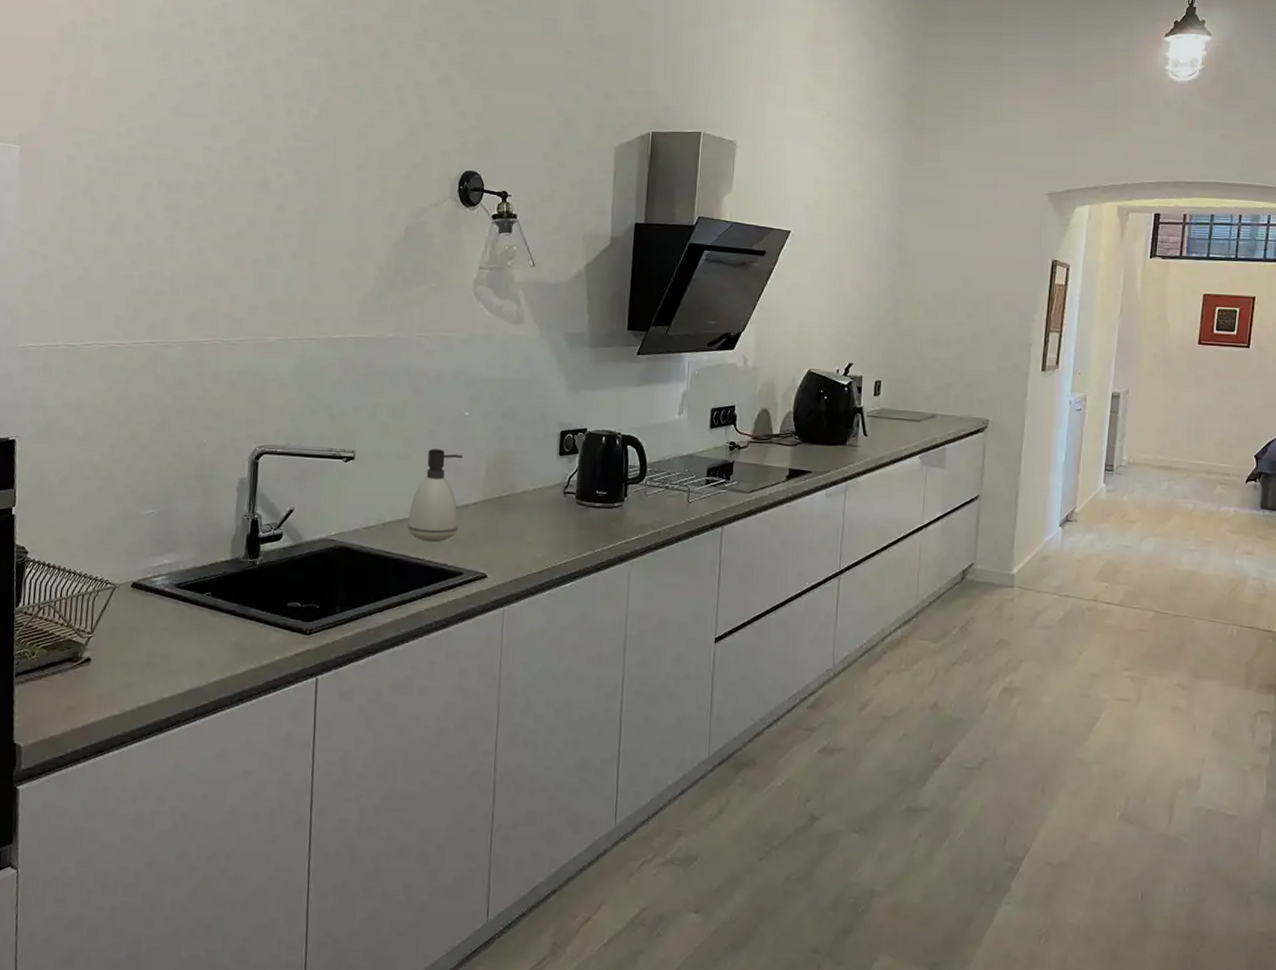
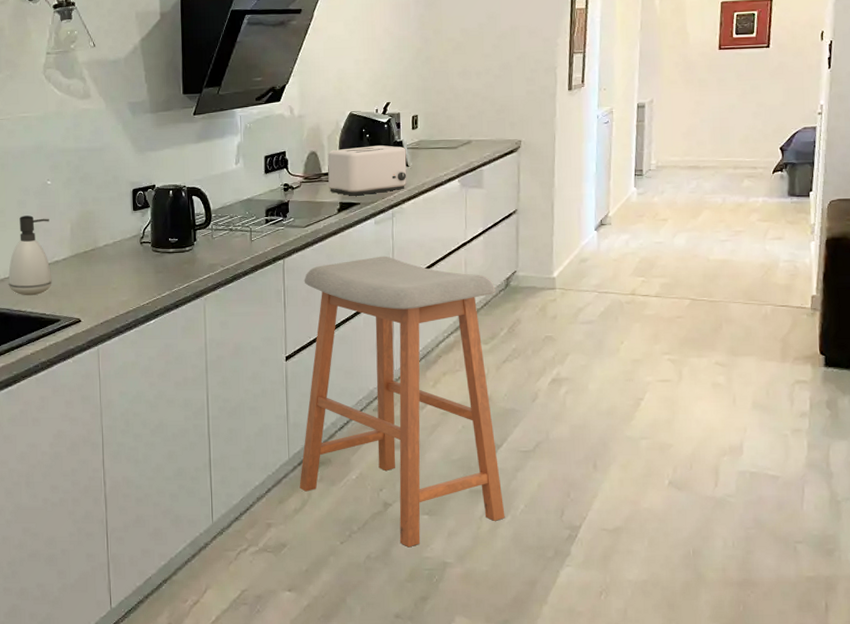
stool: none [717,533,950,870] -> present [299,256,505,548]
toaster: none [779,409,866,463] -> present [327,145,407,196]

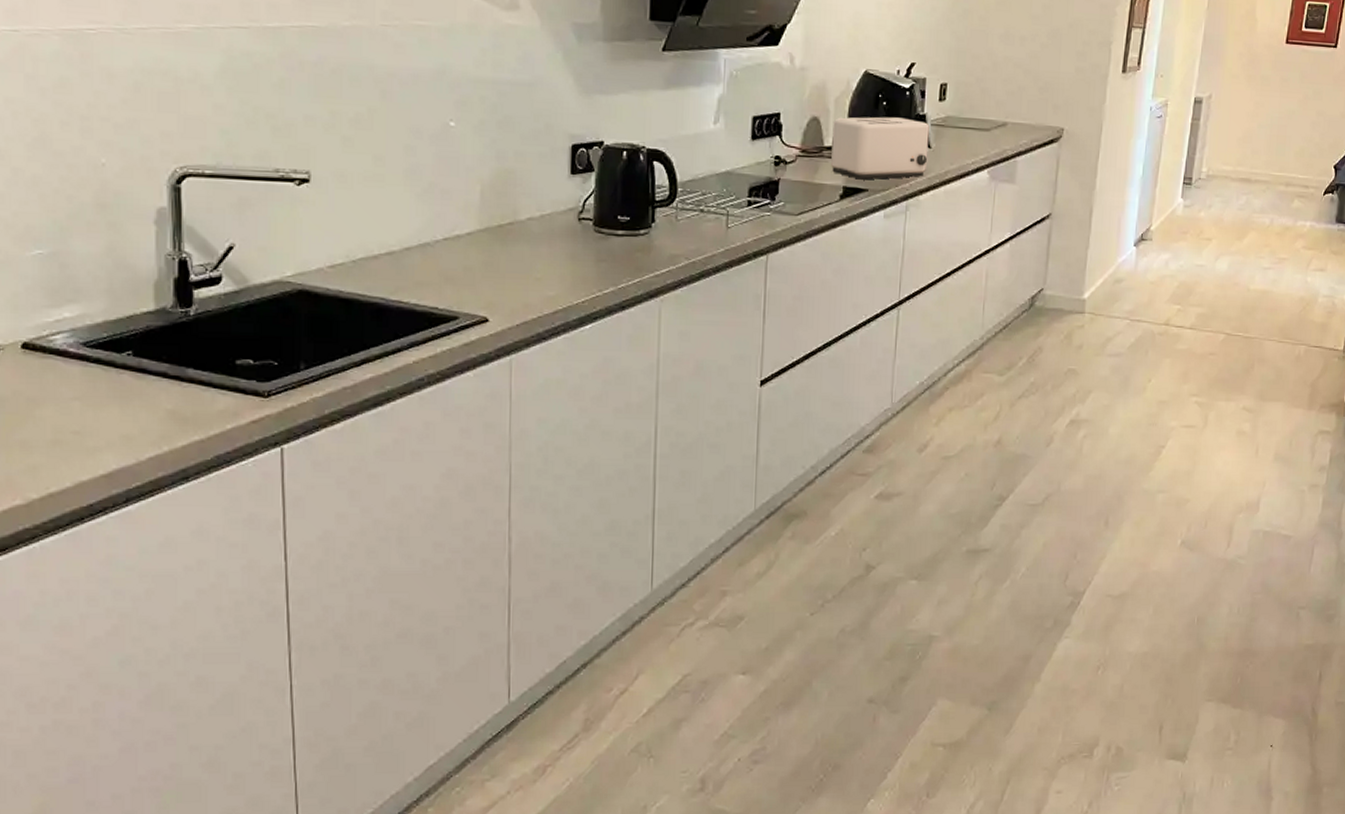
soap dispenser: present [8,215,52,296] -> none [385,167,450,282]
stool: present [299,256,505,548] -> none [765,259,1018,619]

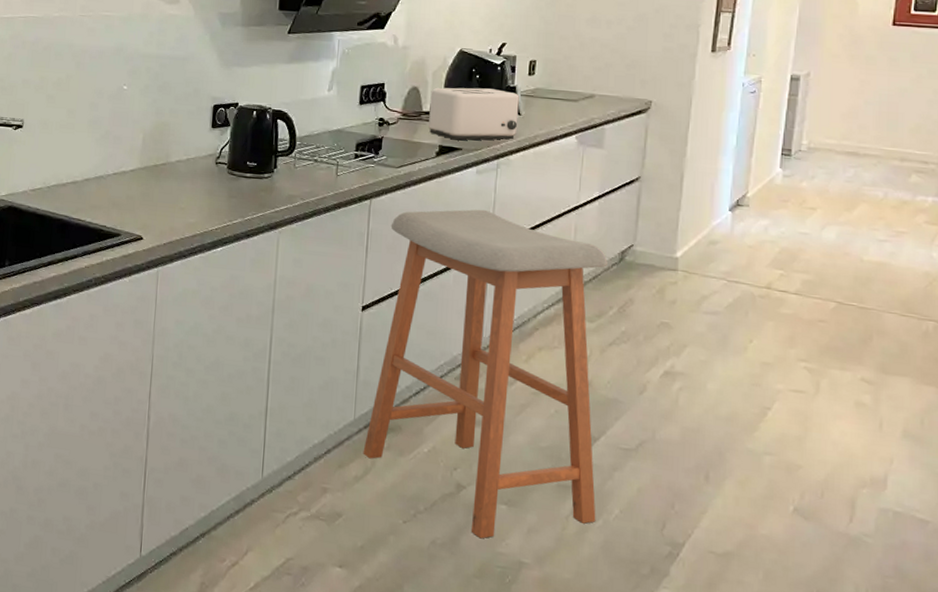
stool: none [765,259,1018,619] -> present [363,209,608,539]

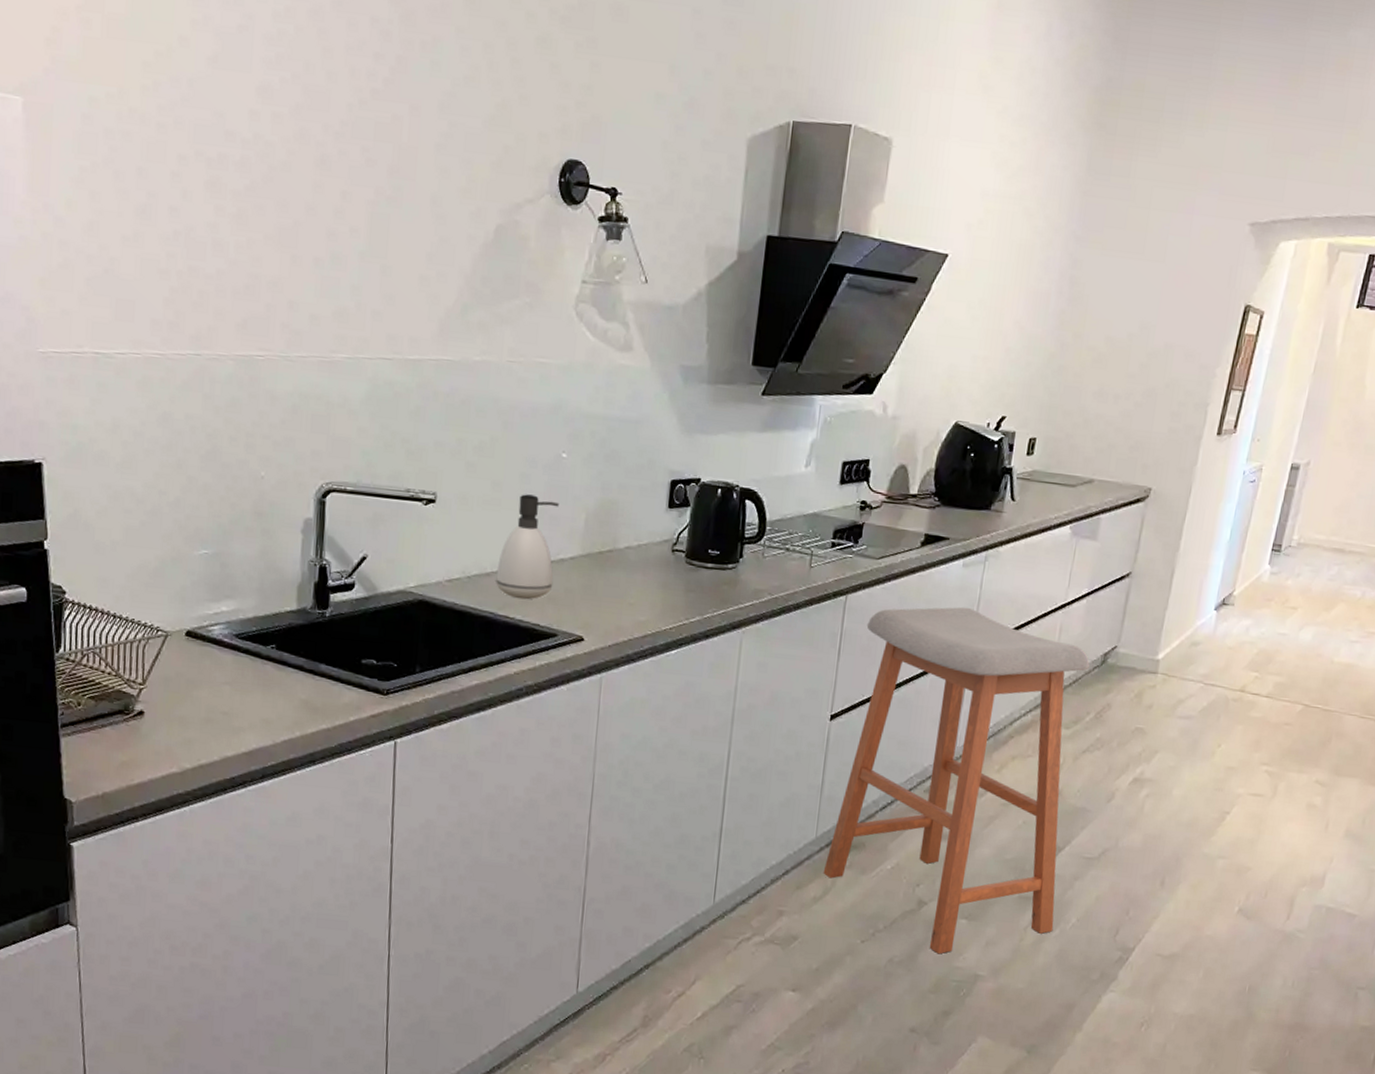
soap dispenser: none [70,119,121,205] -> present [496,494,559,600]
toaster: present [429,87,519,141] -> none [915,466,1015,529]

